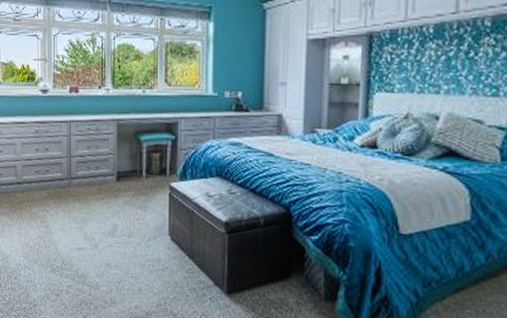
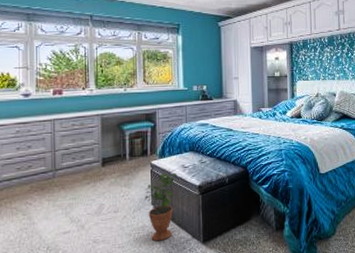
potted plant: none [160,195,199,281] -> present [144,169,177,242]

